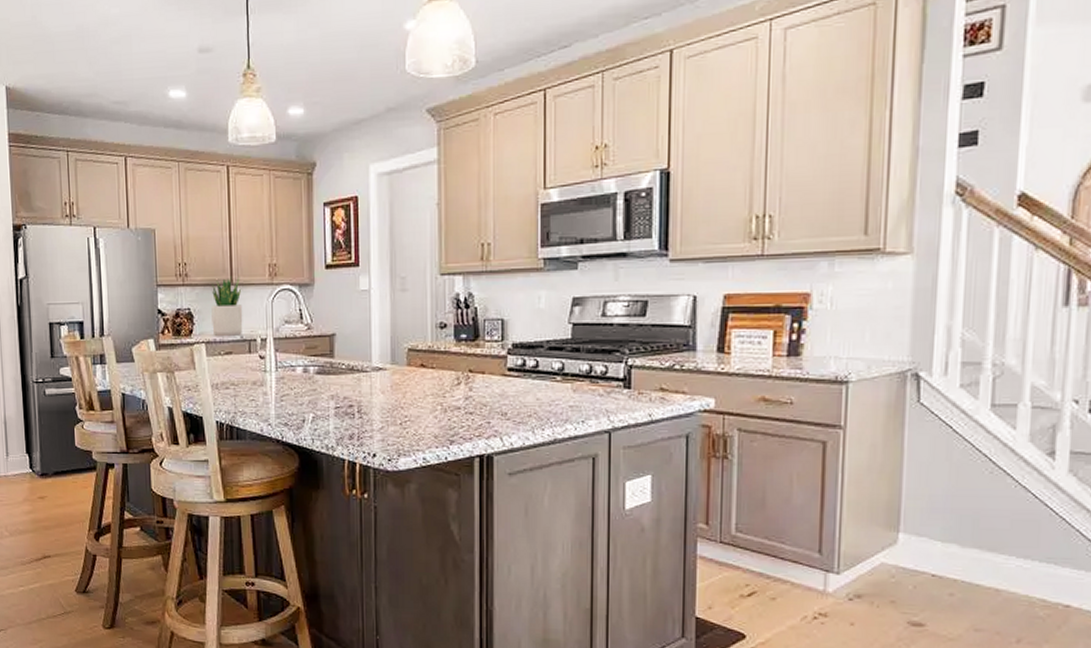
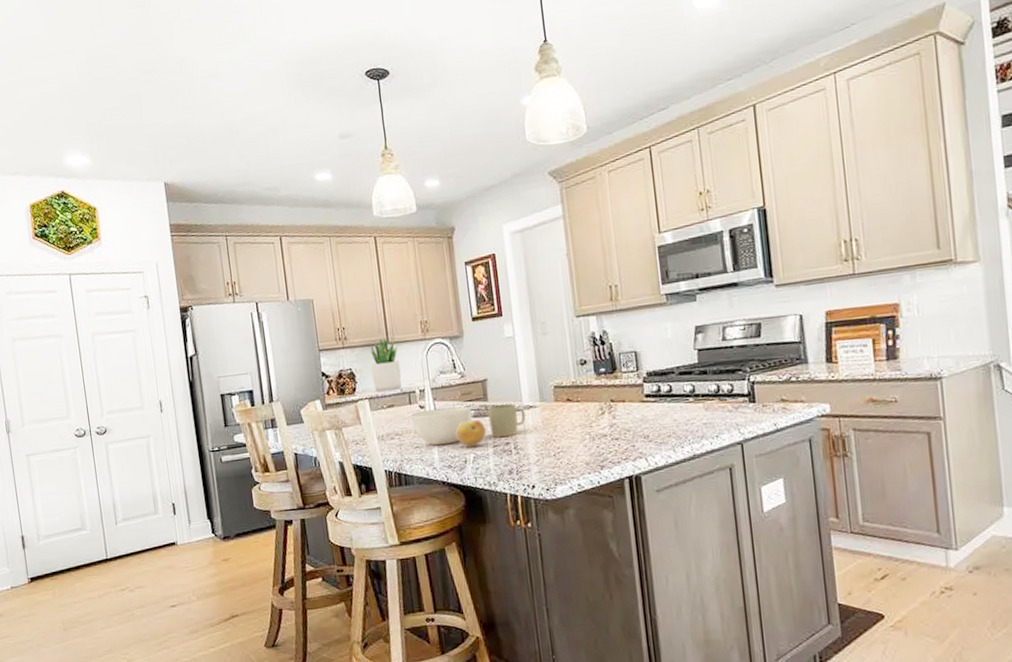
bowl: none [249,361,315,401] -> present [410,406,472,446]
fruit: none [297,377,329,405] -> present [456,420,486,447]
mug: none [333,362,373,399] -> present [488,403,526,438]

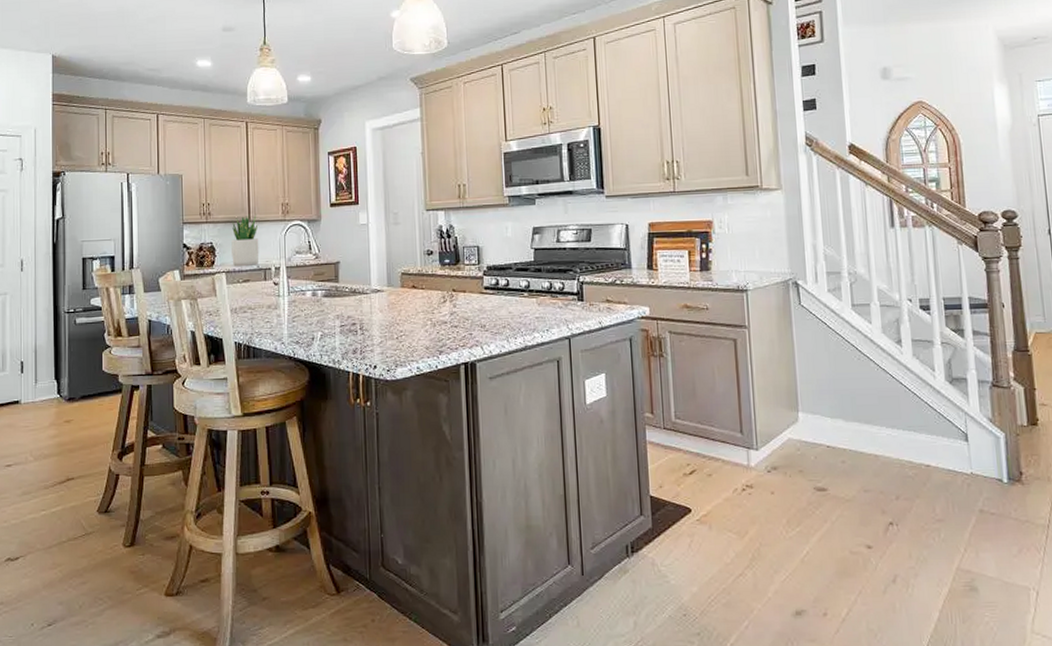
bowl: present [410,406,472,446] -> none [264,286,323,322]
fruit: present [456,420,486,447] -> none [307,299,335,325]
mug: present [488,403,526,438] -> none [338,286,373,318]

